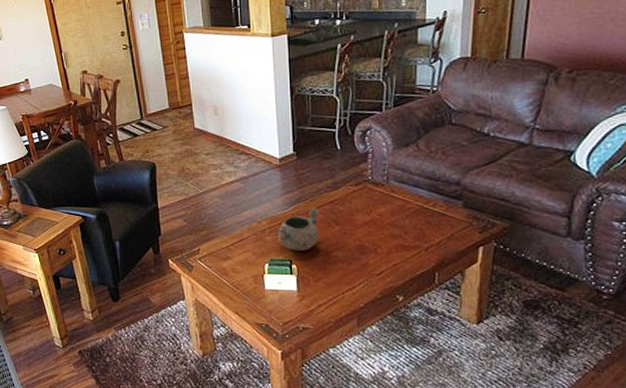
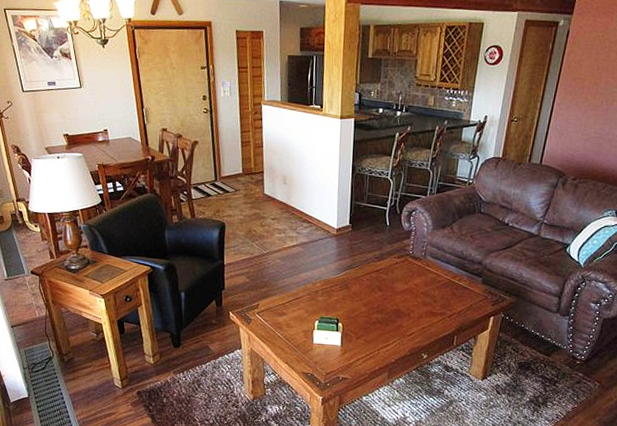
decorative bowl: present [277,208,320,250] -> none [329,275,367,311]

